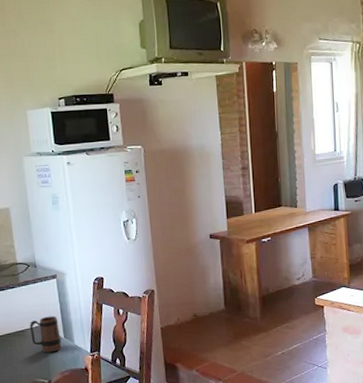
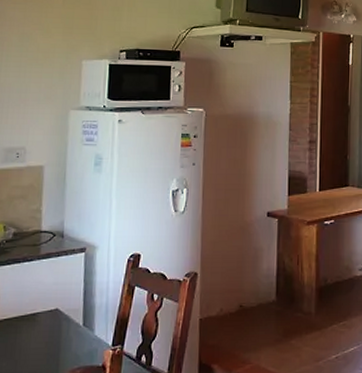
mug: present [30,316,62,353] -> none [42,297,79,344]

